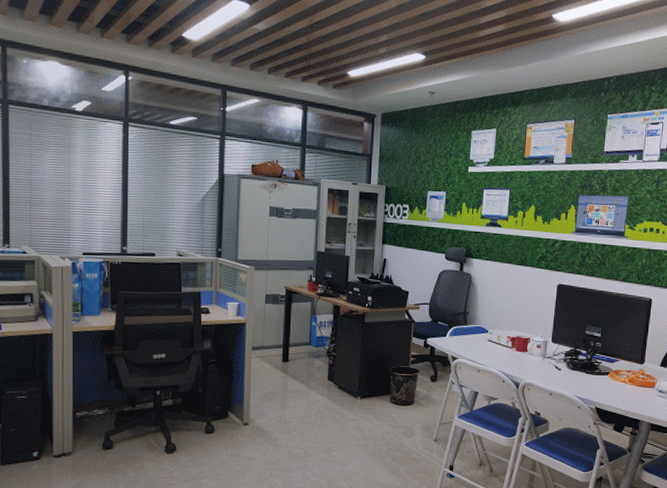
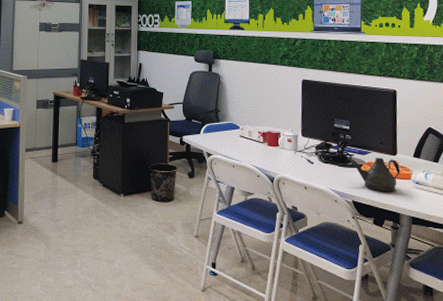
teapot: none [594,365,645,400] -> present [347,158,400,192]

